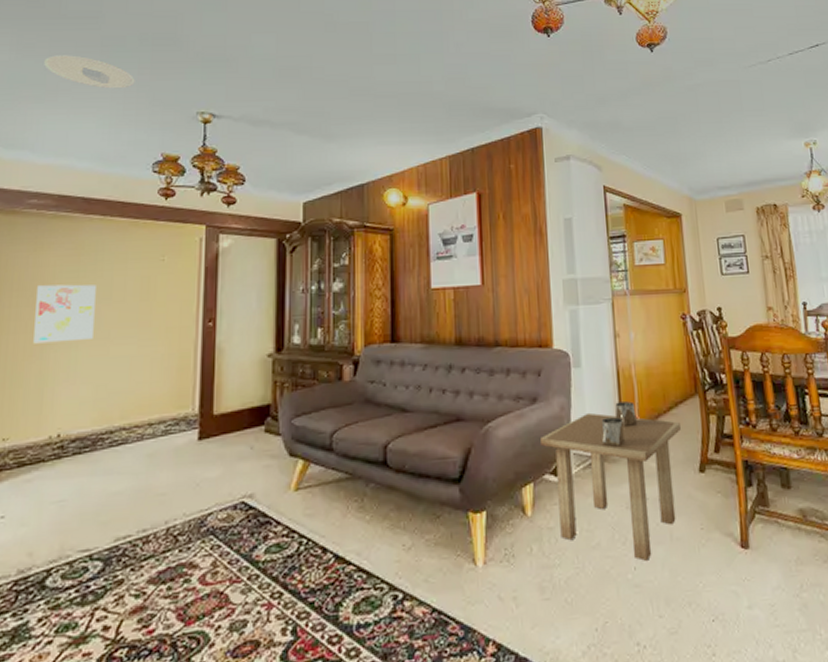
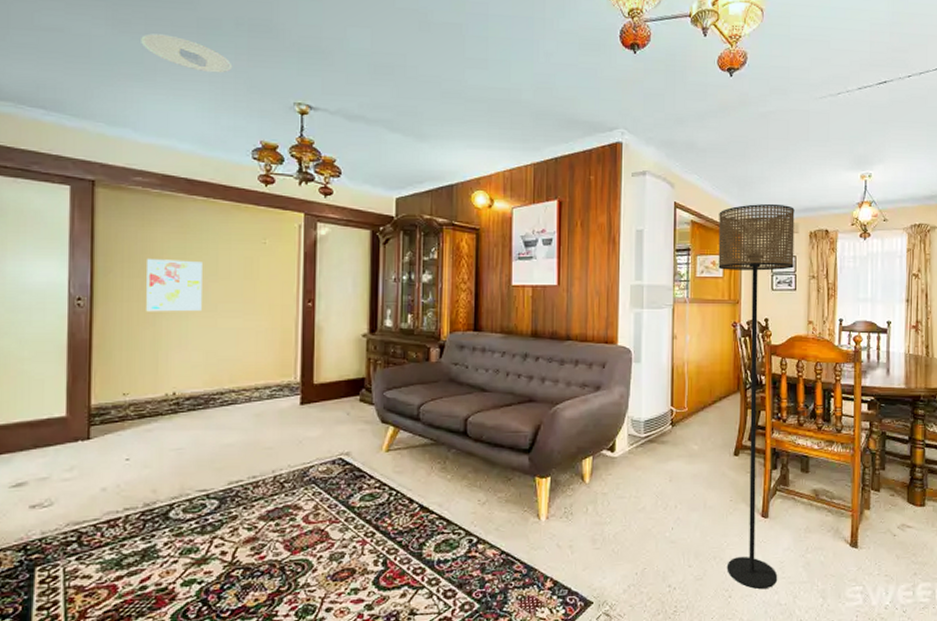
side table: present [541,401,681,561] -> none [601,394,722,523]
floor lamp: none [653,180,770,643] -> present [718,204,795,589]

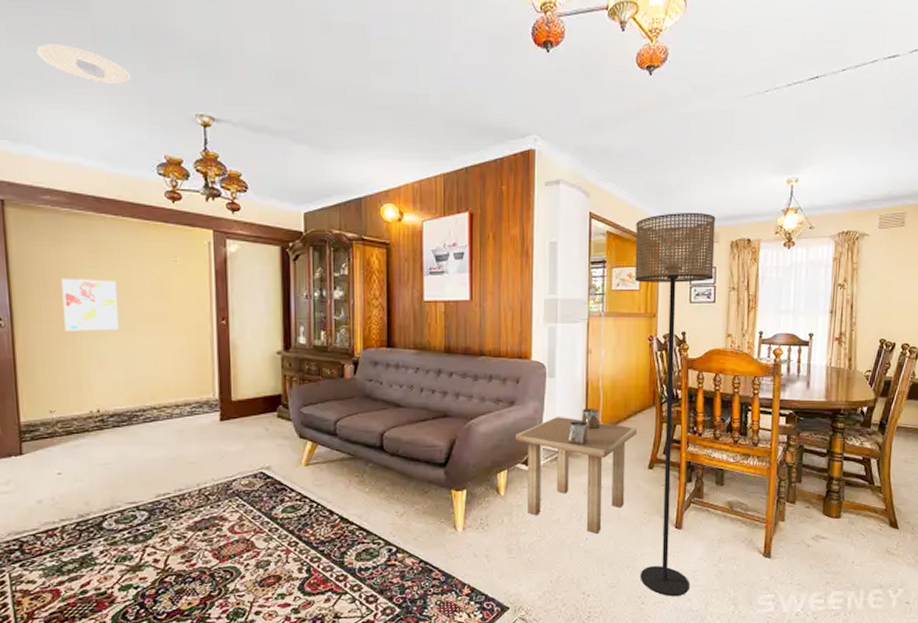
side table: none [601,394,722,523] -> present [516,408,637,534]

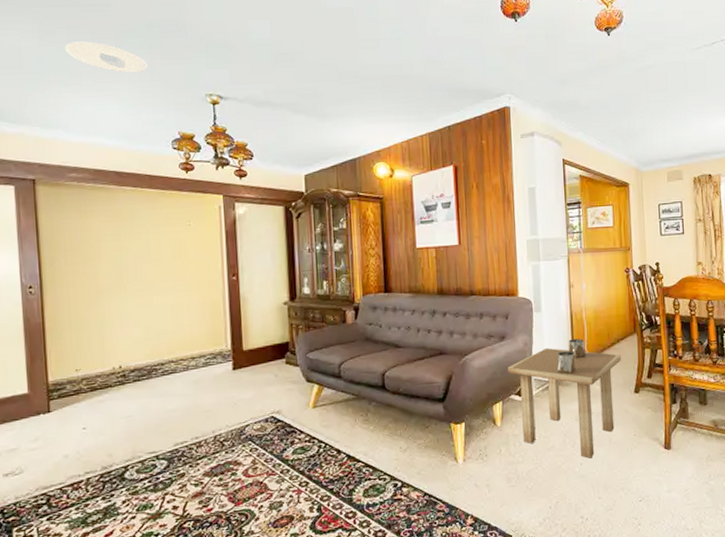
wall art: present [62,279,119,331] -> none [87,246,138,295]
floor lamp: present [635,213,716,596] -> none [605,154,684,516]

